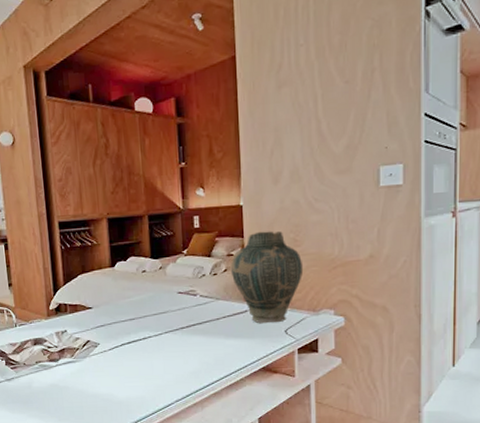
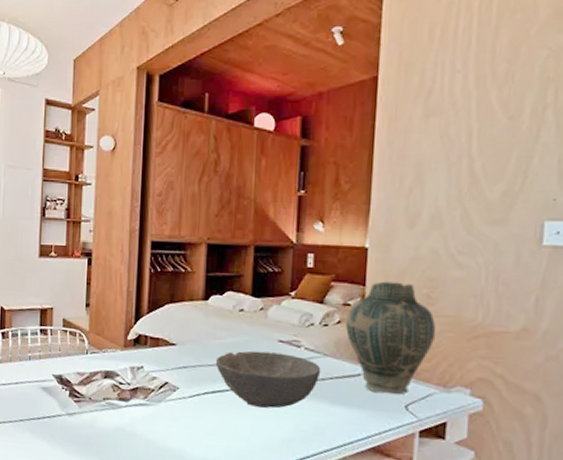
bowl: none [127,302,215,350] -> present [215,350,321,409]

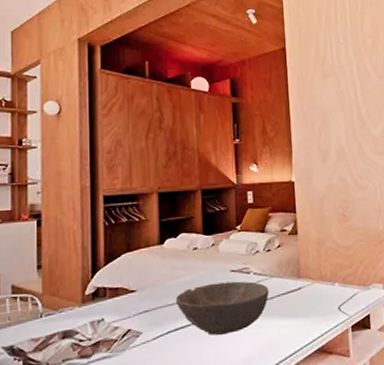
vase: present [345,281,436,395] -> none [283,206,353,301]

